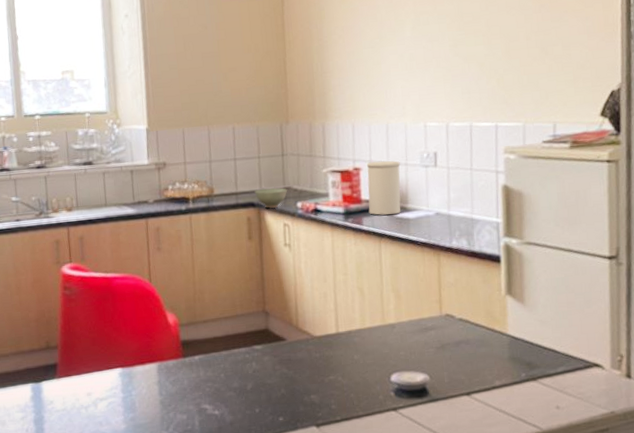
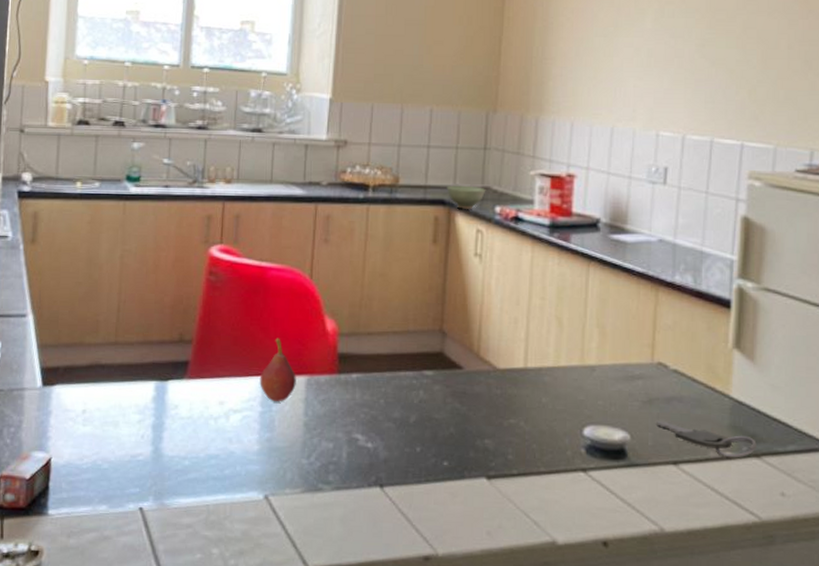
fruit: none [118,334,149,387] -> present [259,338,296,401]
canister: present [367,160,401,215] -> none [579,169,623,234]
key: none [450,361,533,384] -> present [657,420,757,458]

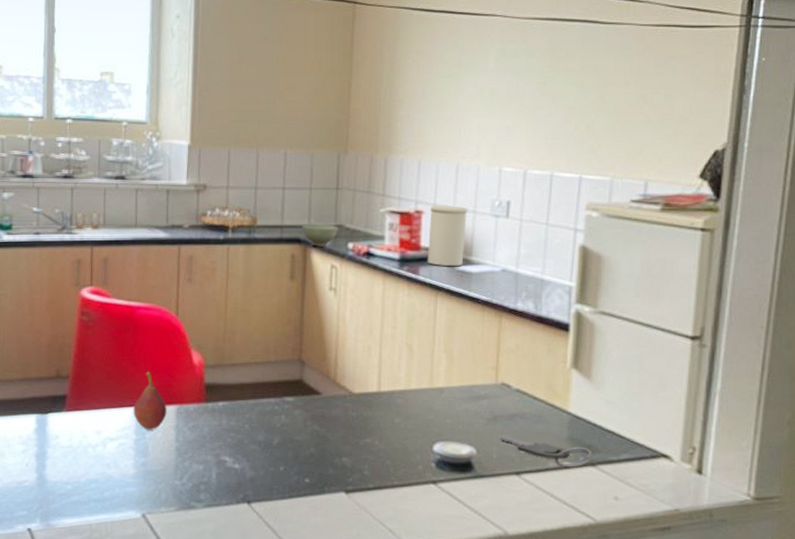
canister: none [579,169,623,234] -> present [427,205,468,266]

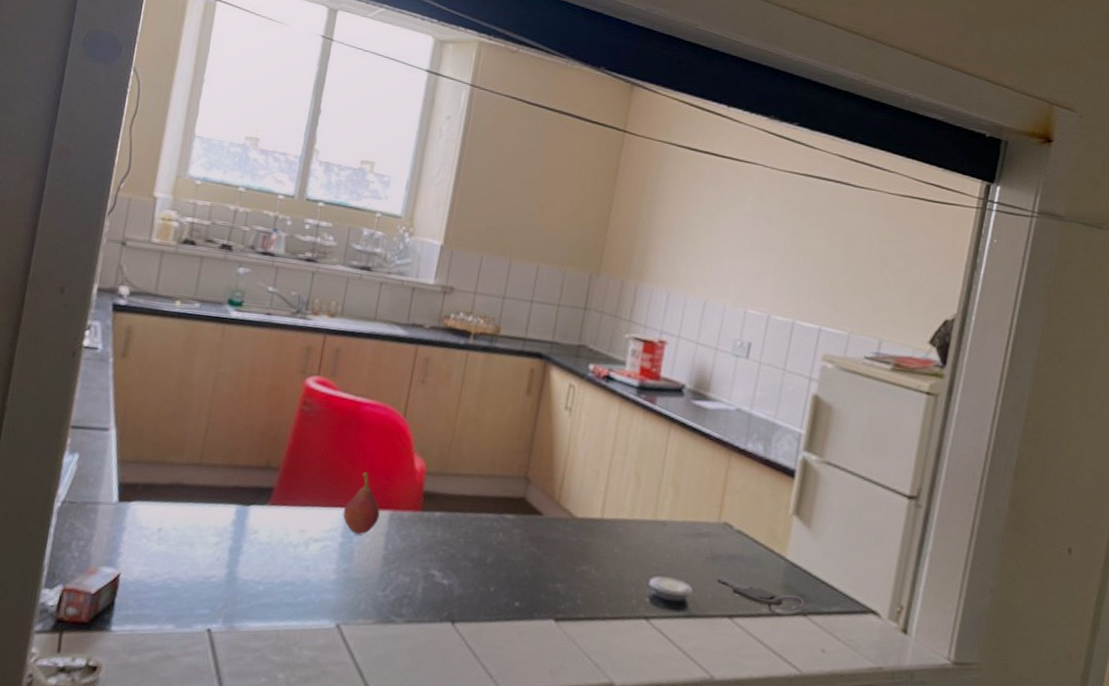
bowl: present [302,224,339,247] -> none [545,340,582,365]
canister: present [427,205,468,266] -> none [665,337,710,400]

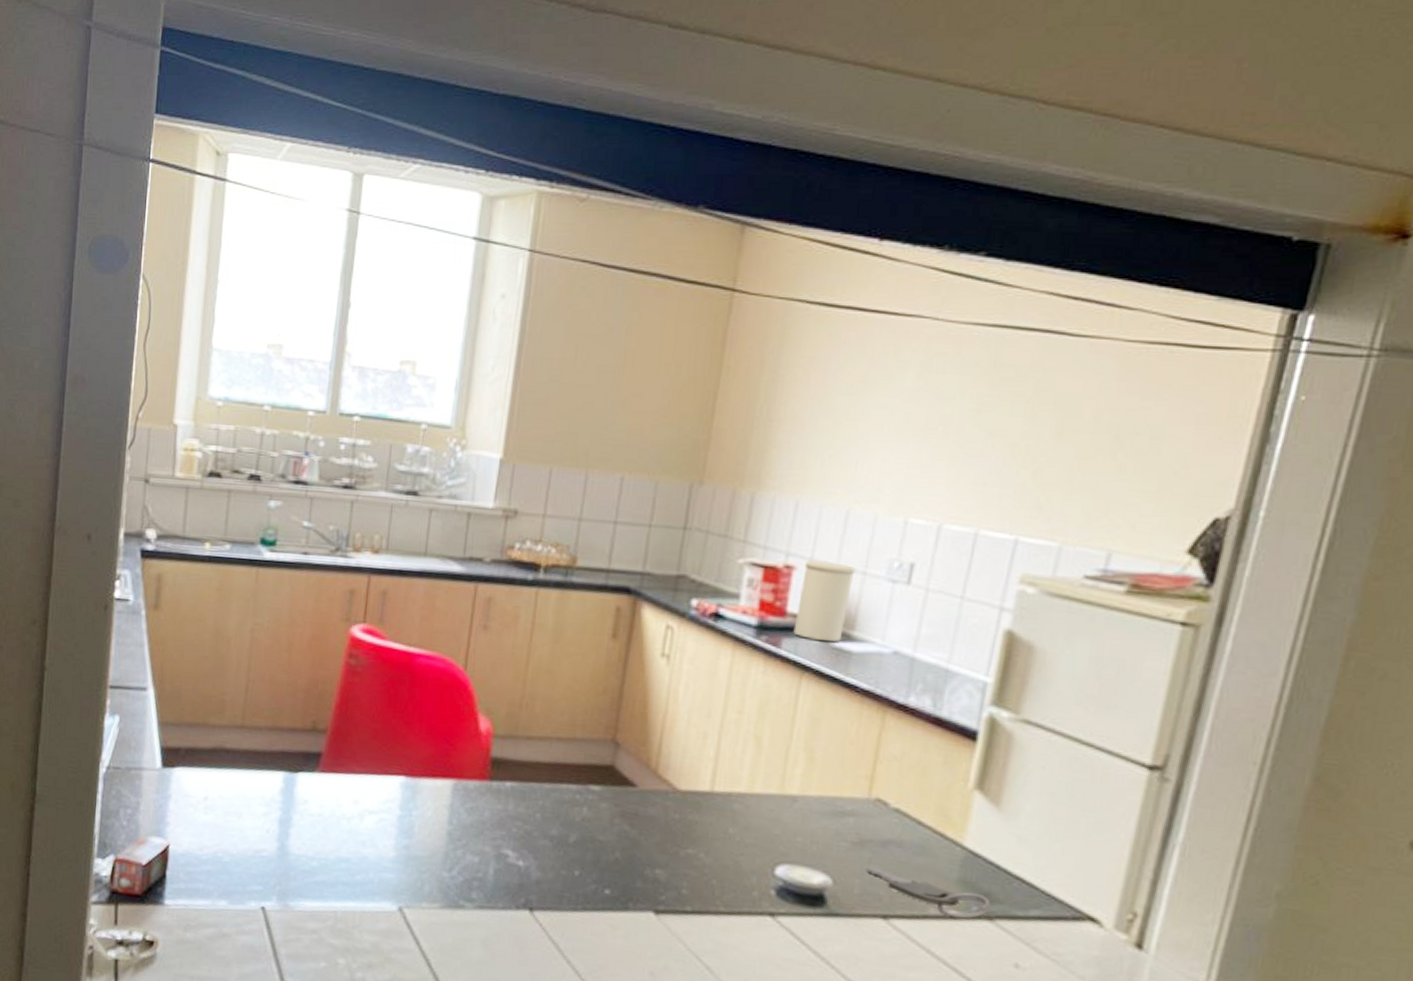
fruit: present [343,471,380,534] -> none [399,734,442,806]
canister: none [665,337,710,400] -> present [793,560,856,642]

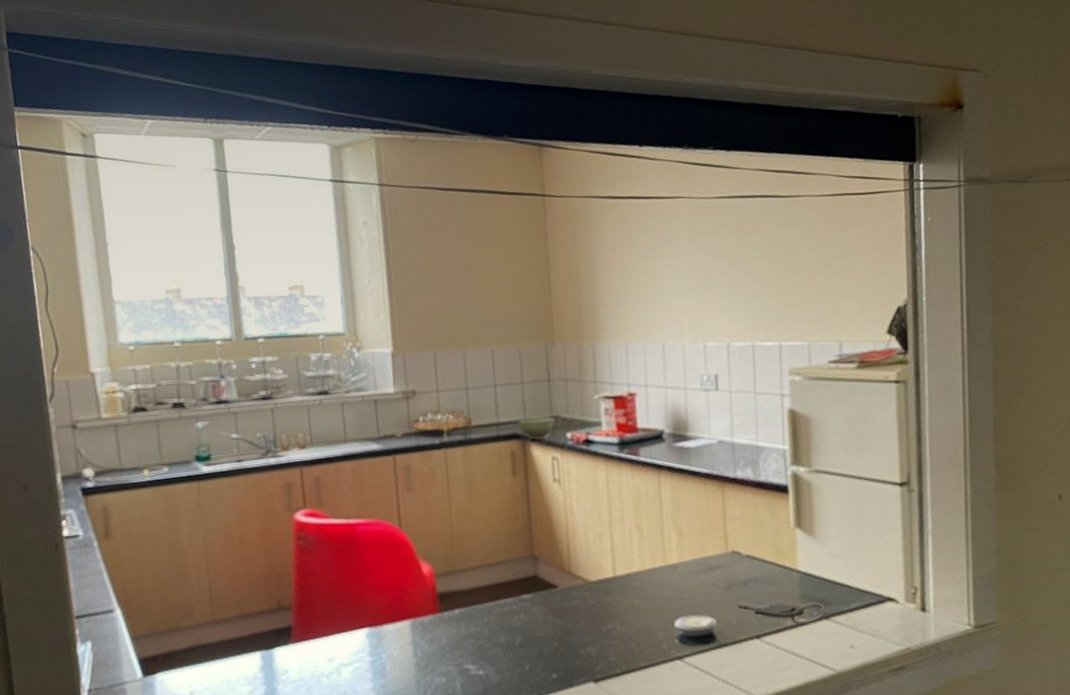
bowl: none [633,570,682,602] -> present [518,416,556,441]
canister: present [793,560,856,642] -> none [643,384,681,445]

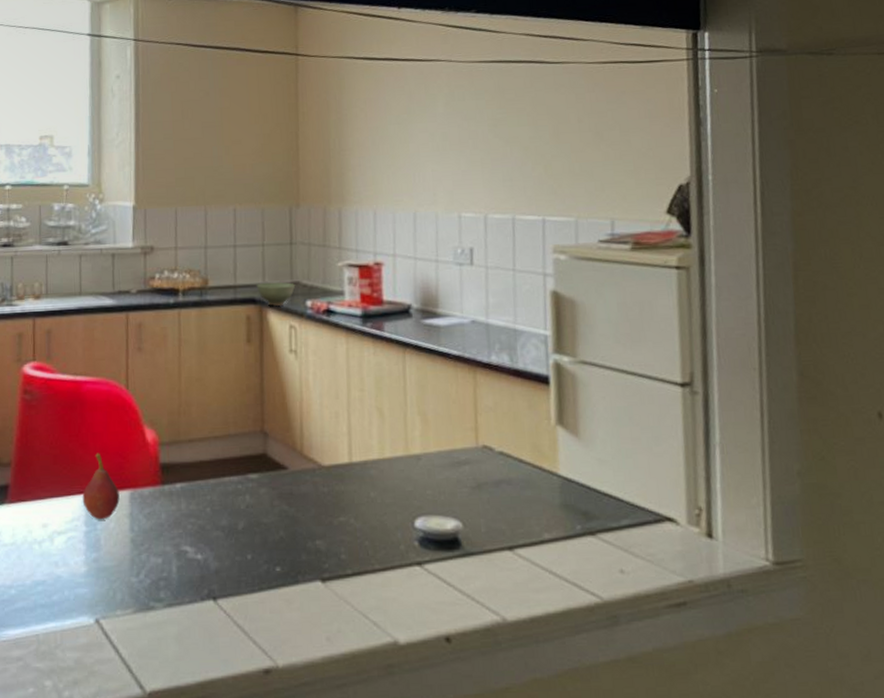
fruit: none [365,589,402,649] -> present [82,453,120,519]
key: present [737,602,825,624] -> none [487,505,591,538]

